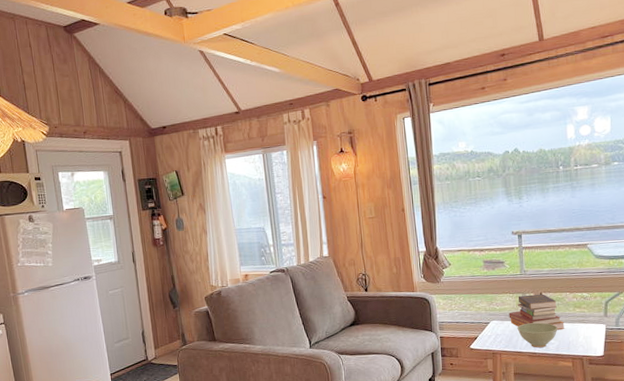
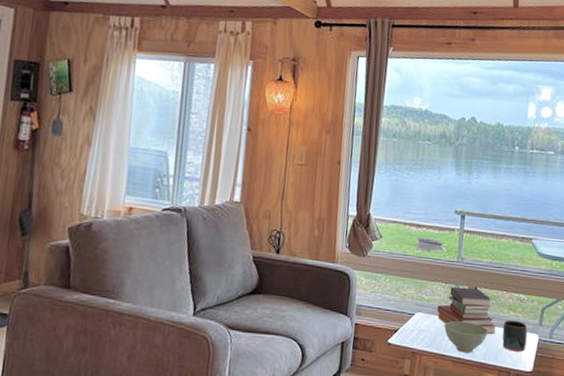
mug: none [570,315,595,341] -> present [502,320,528,352]

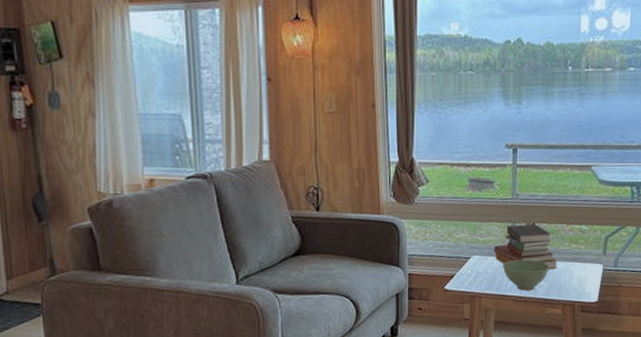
mug: present [502,320,528,352] -> none [564,252,591,284]

